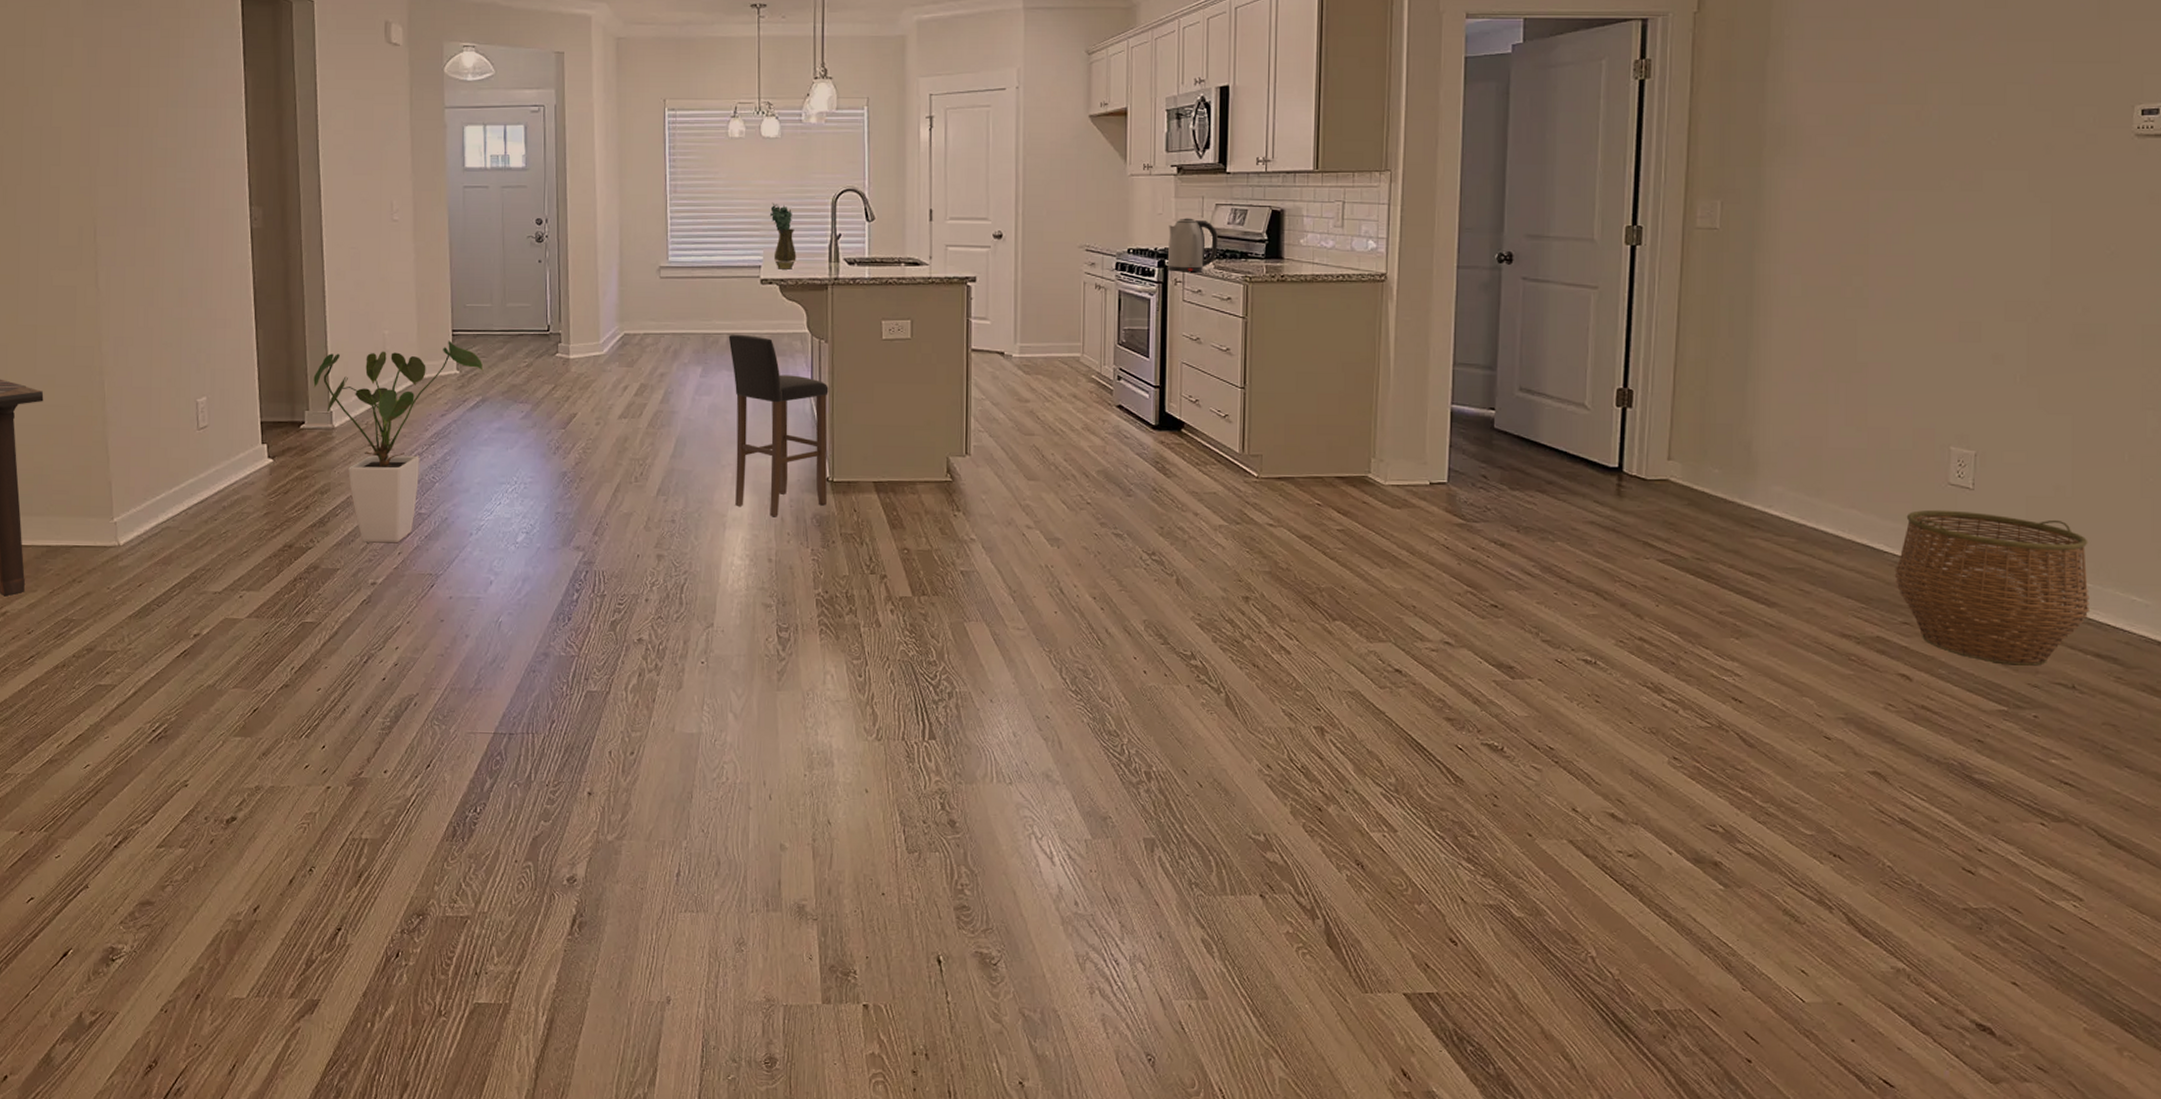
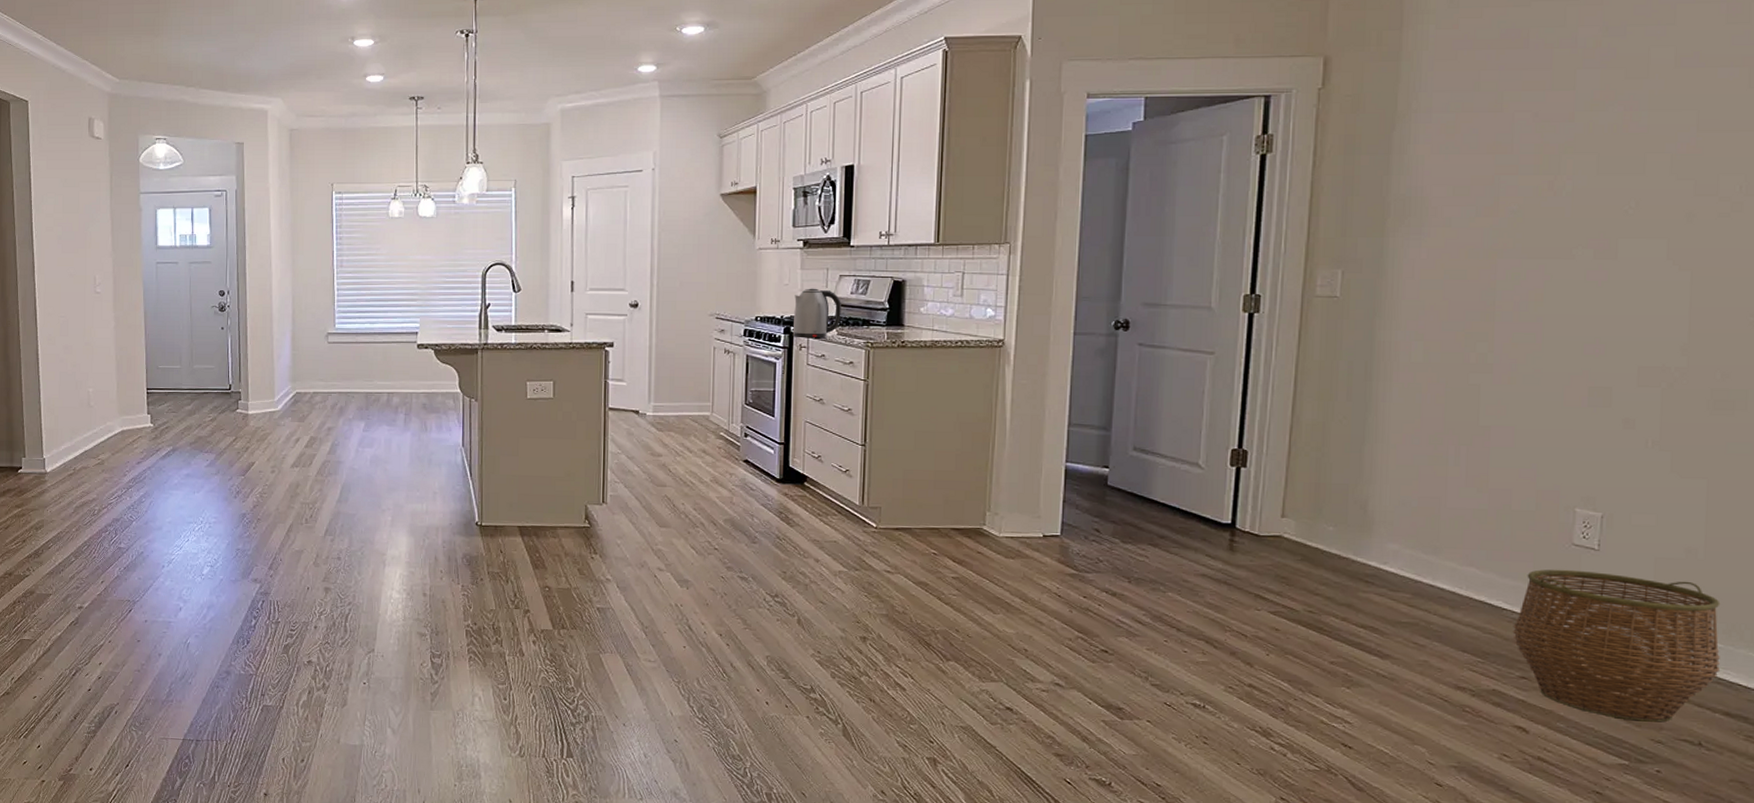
house plant: present [313,341,484,543] -> none [29,398,174,573]
bar stool: present [728,334,829,517] -> none [388,393,478,557]
vase: present [770,203,797,270] -> none [426,276,450,336]

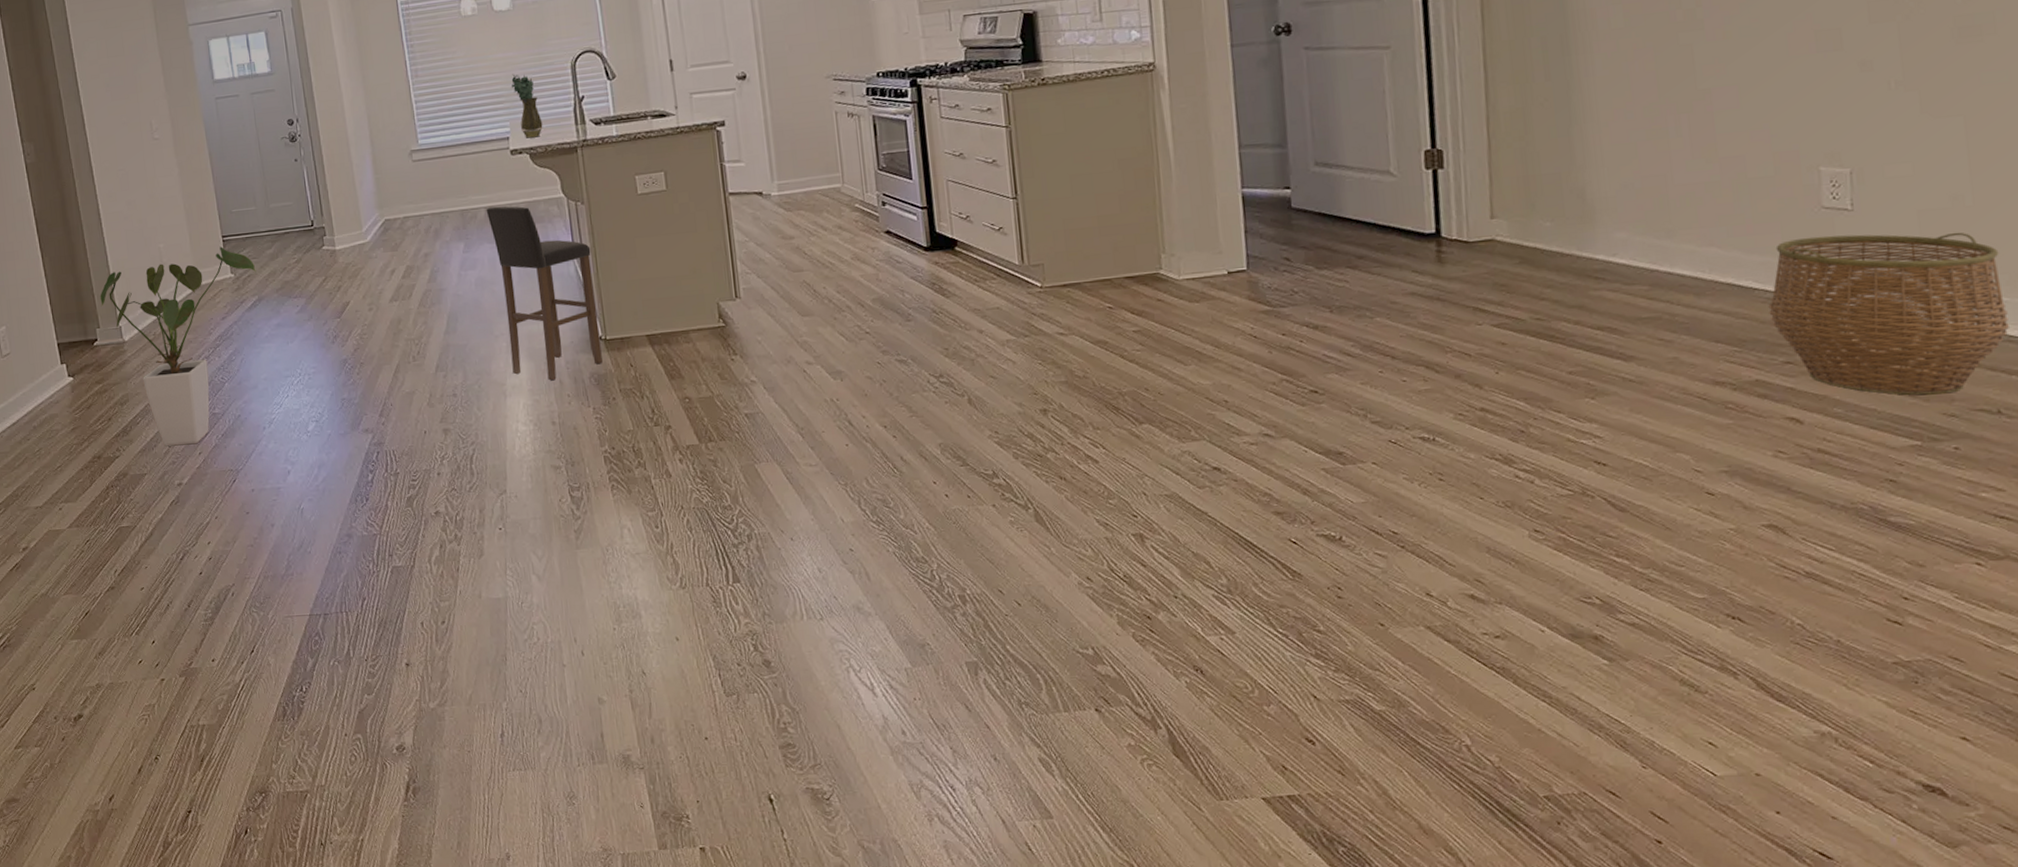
house plant: none [29,398,174,573] -> present [100,246,256,447]
bar stool: none [388,393,478,557] -> present [486,206,603,381]
vase: none [426,276,450,336] -> present [511,74,543,138]
kettle: present [792,288,841,339] -> none [917,33,971,90]

